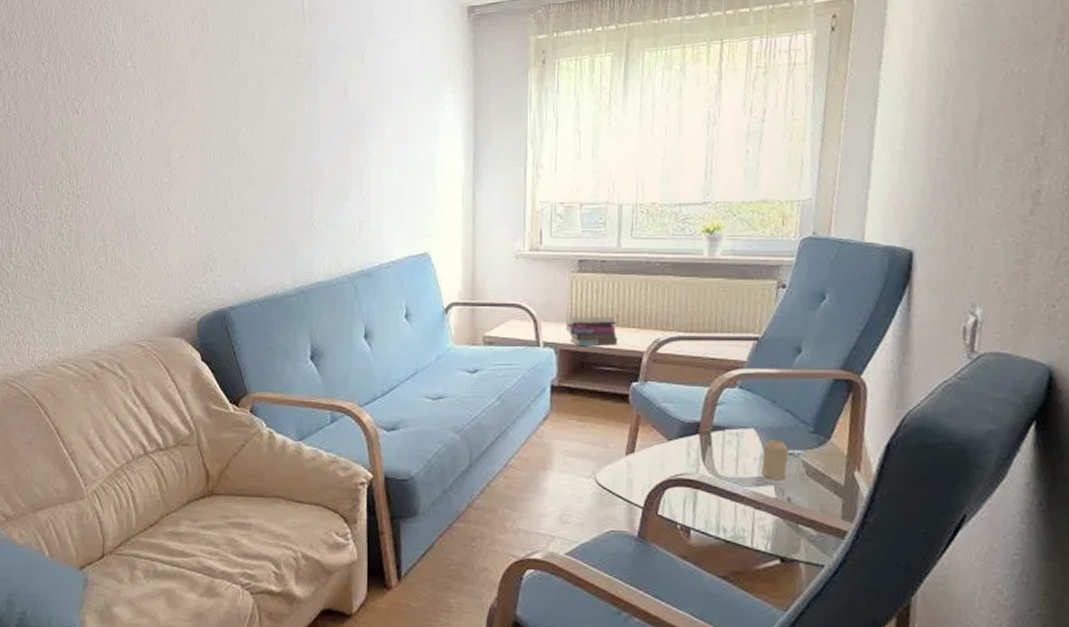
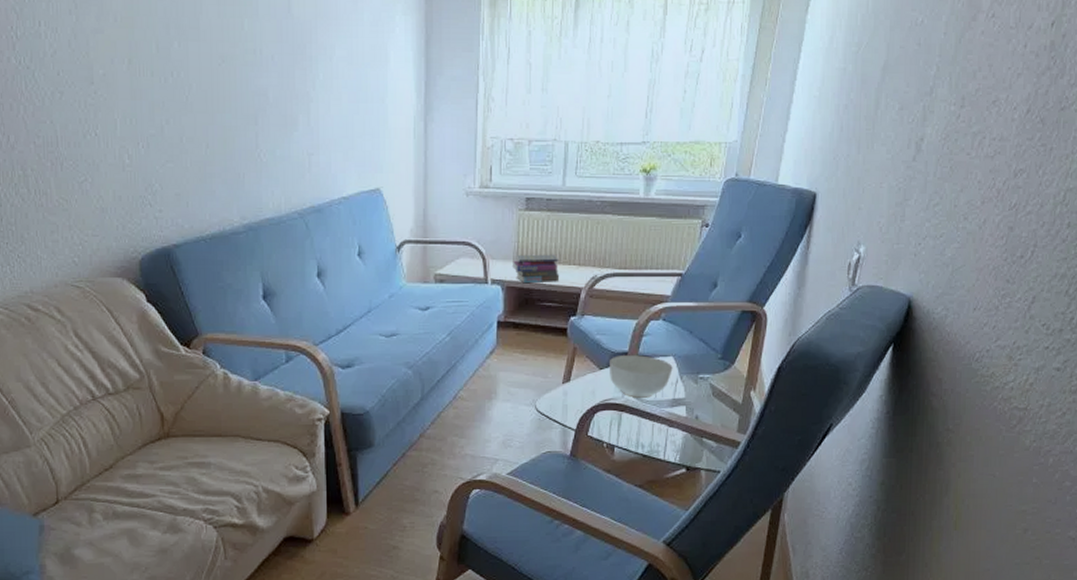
bowl: none [679,424,755,476] -> present [610,354,673,399]
candle: present [760,440,789,480] -> none [675,366,699,401]

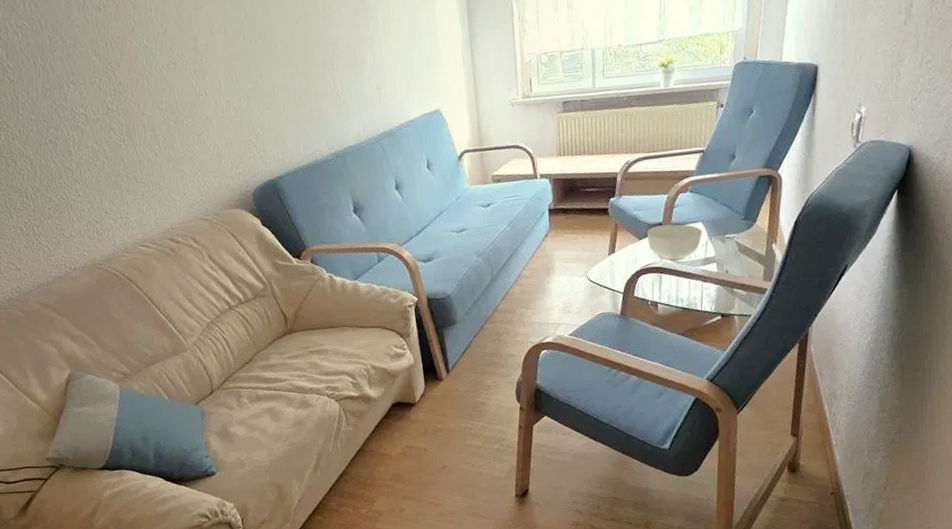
books: present [512,254,560,284] -> none [556,147,598,175]

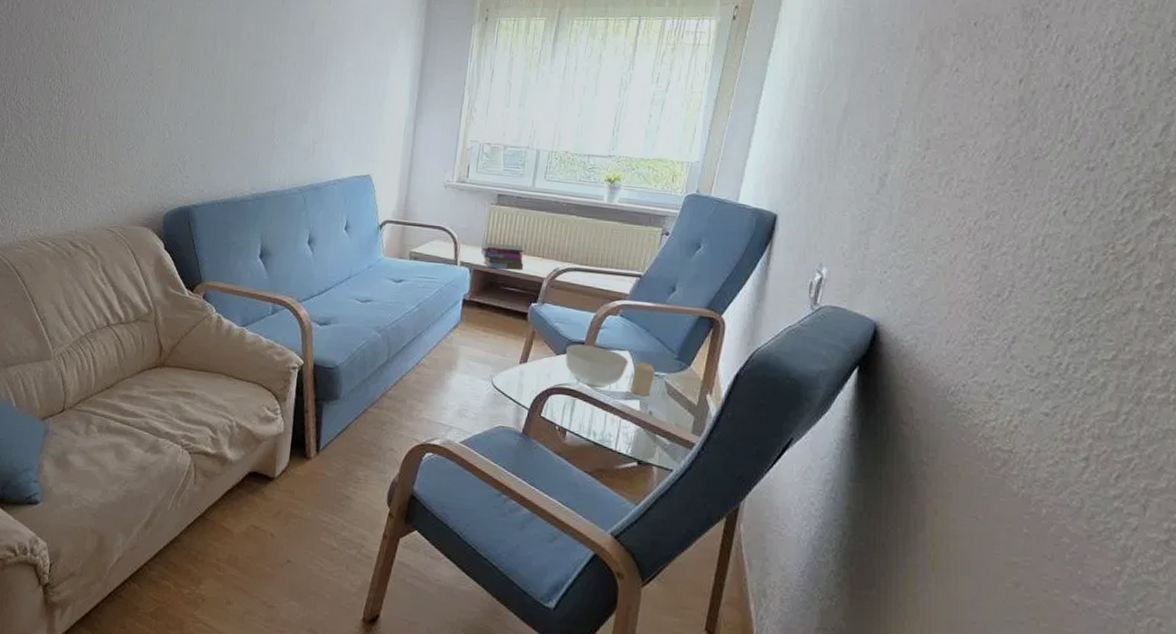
books: none [556,147,598,175] -> present [480,242,524,270]
candle: none [706,228,726,259] -> present [629,362,655,397]

